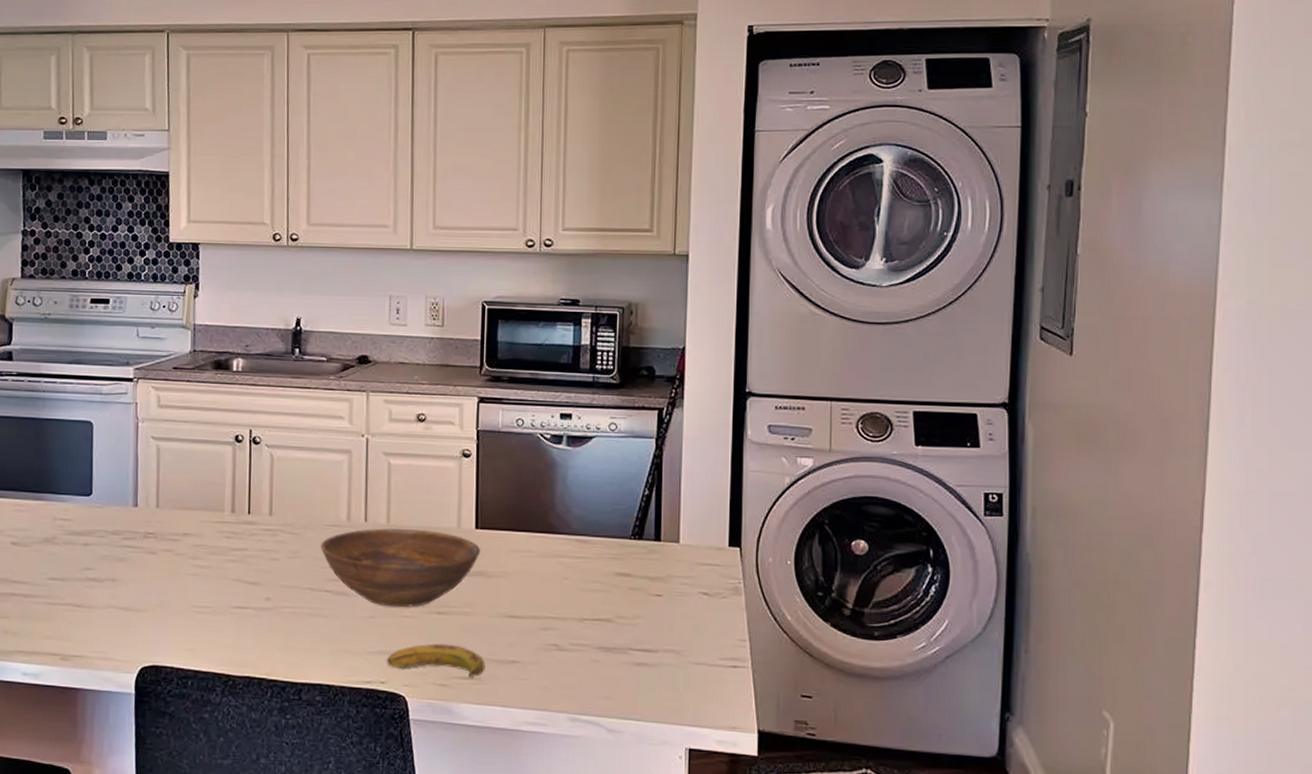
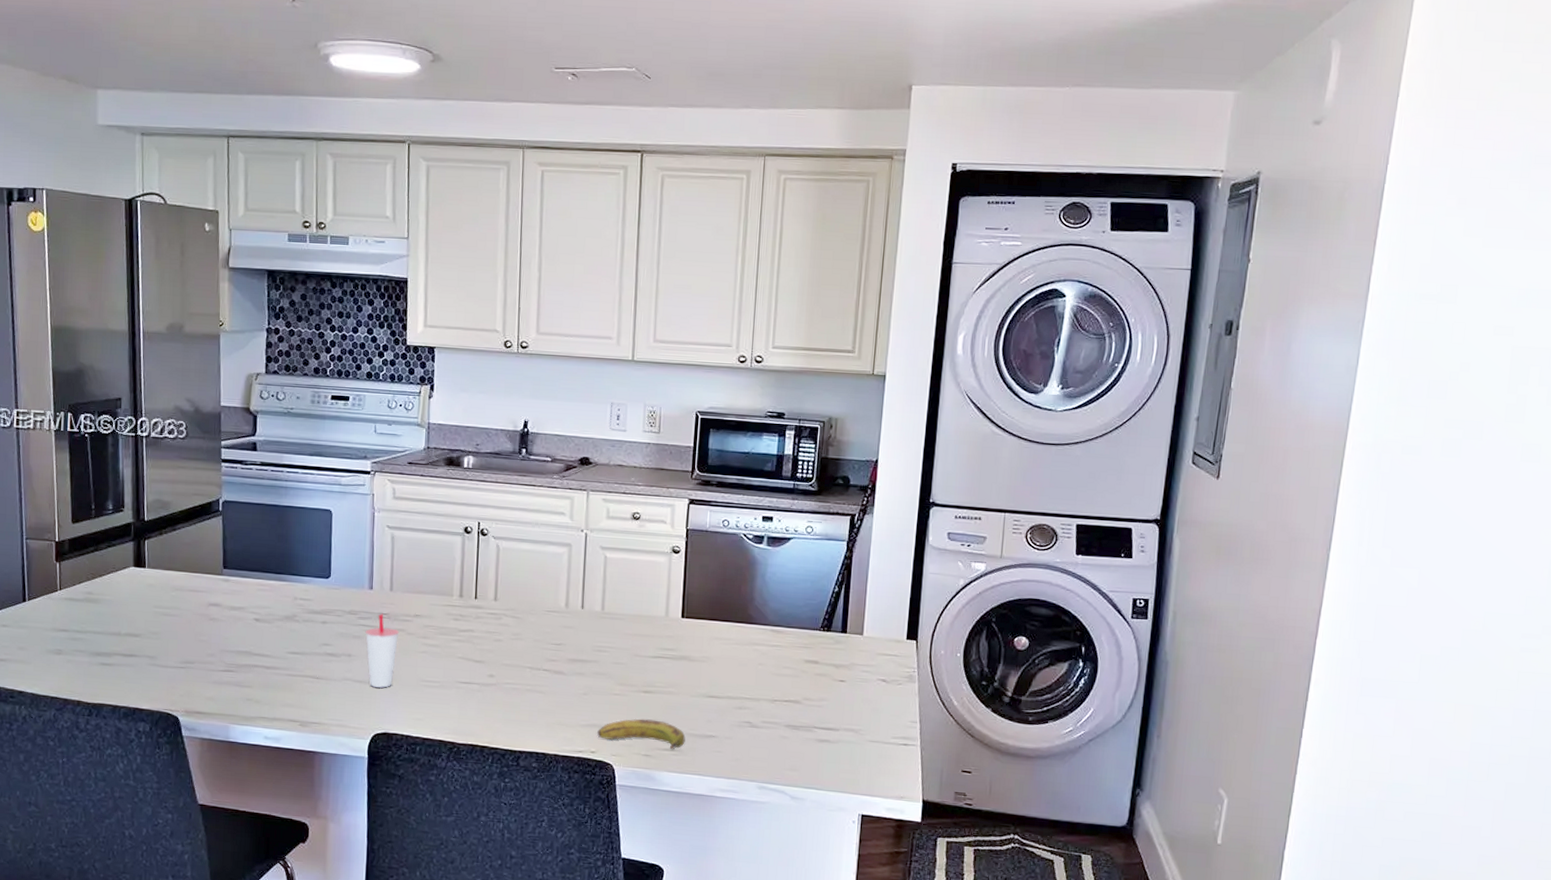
cup: none [130,532,167,615] -> present [365,613,400,688]
bowl: present [321,528,481,608] -> none [540,615,686,686]

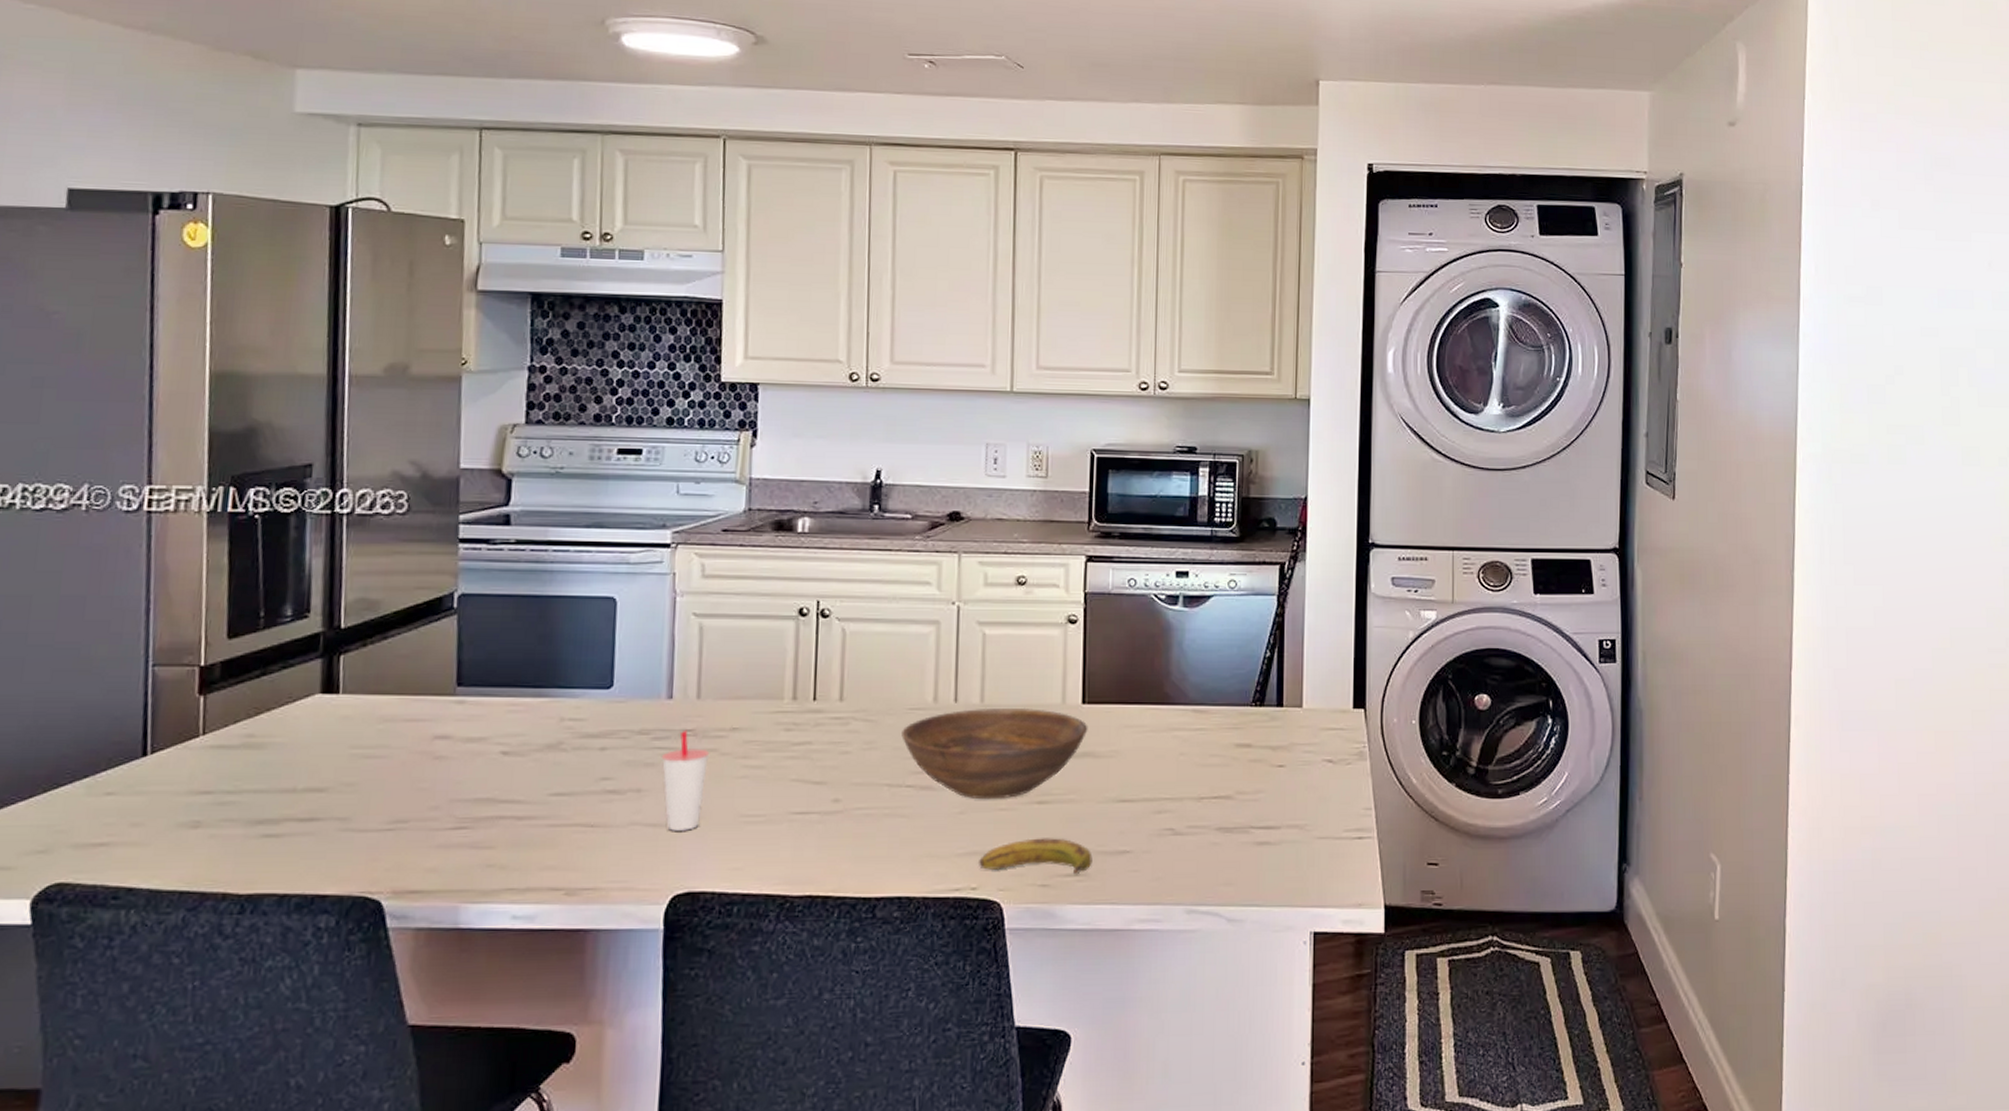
bowl: none [540,615,686,686] -> present [901,707,1088,800]

